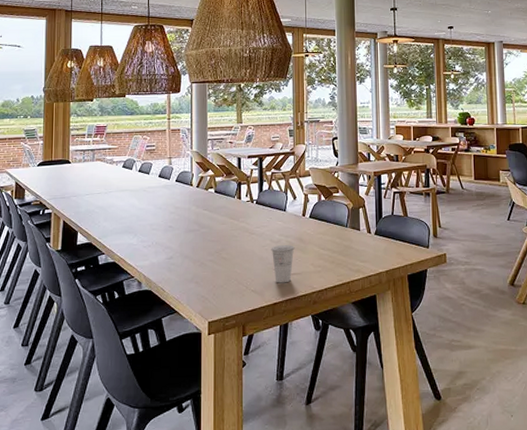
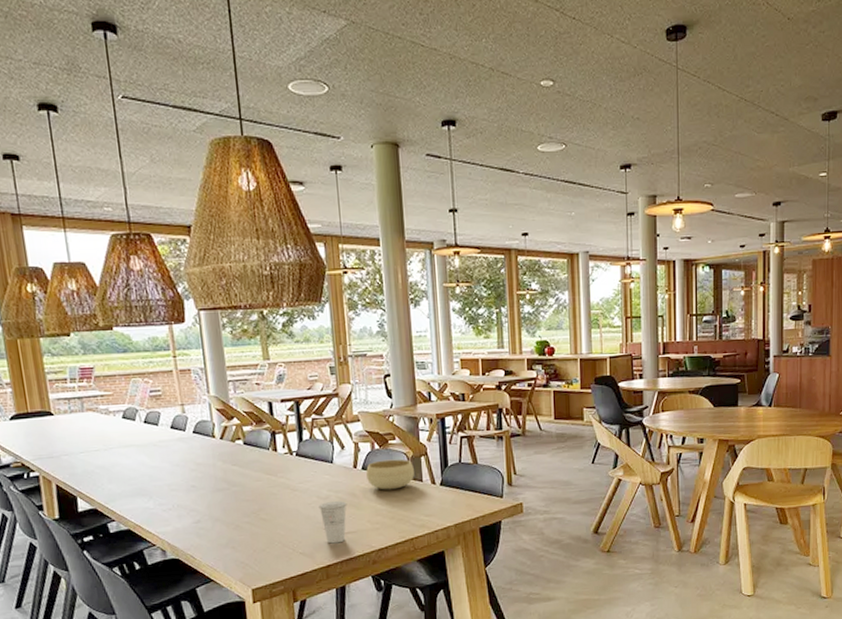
bowl: none [313,209,353,237] -> present [366,459,414,490]

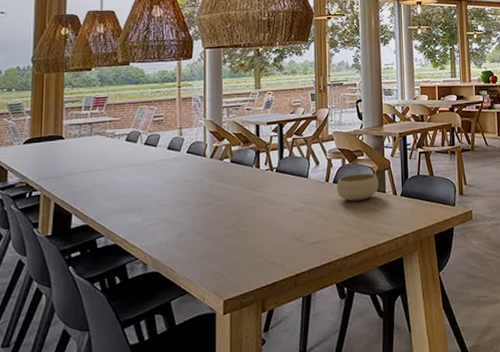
cup: present [318,500,347,544] -> none [292,212,318,253]

